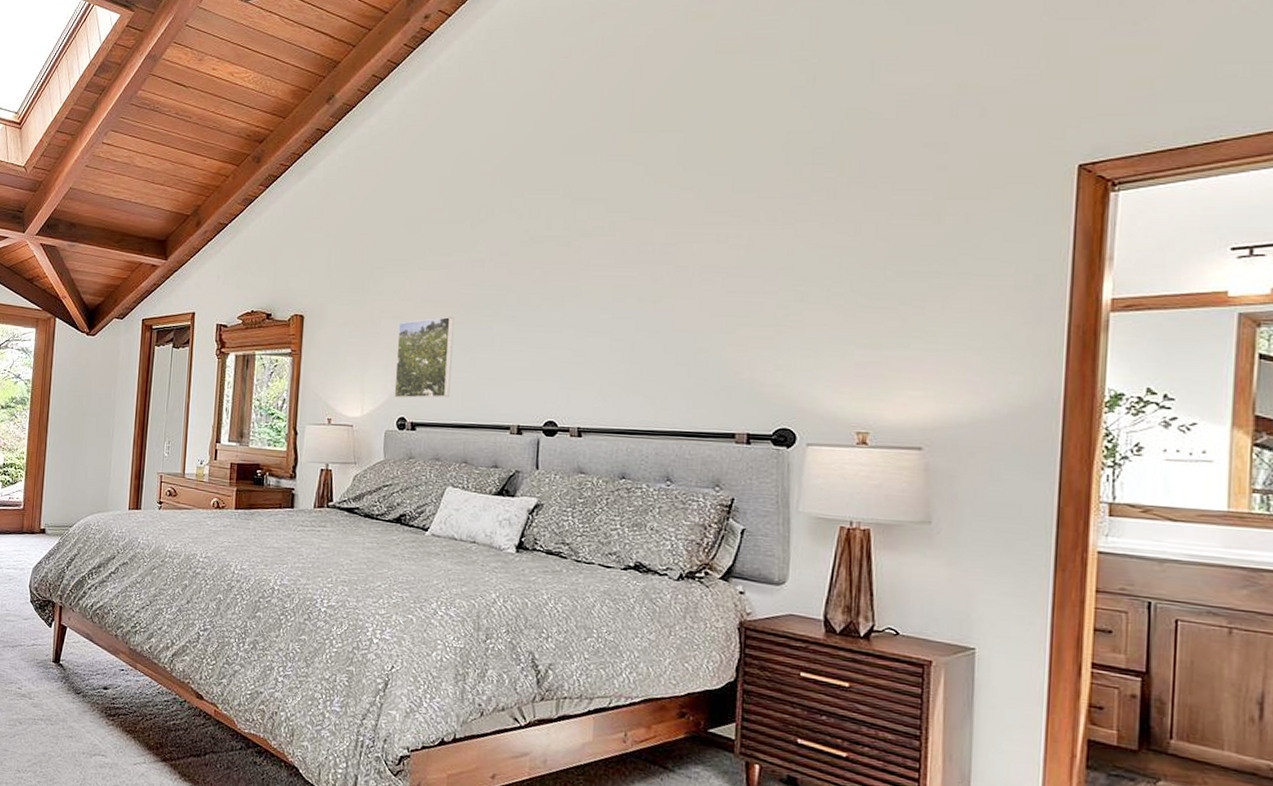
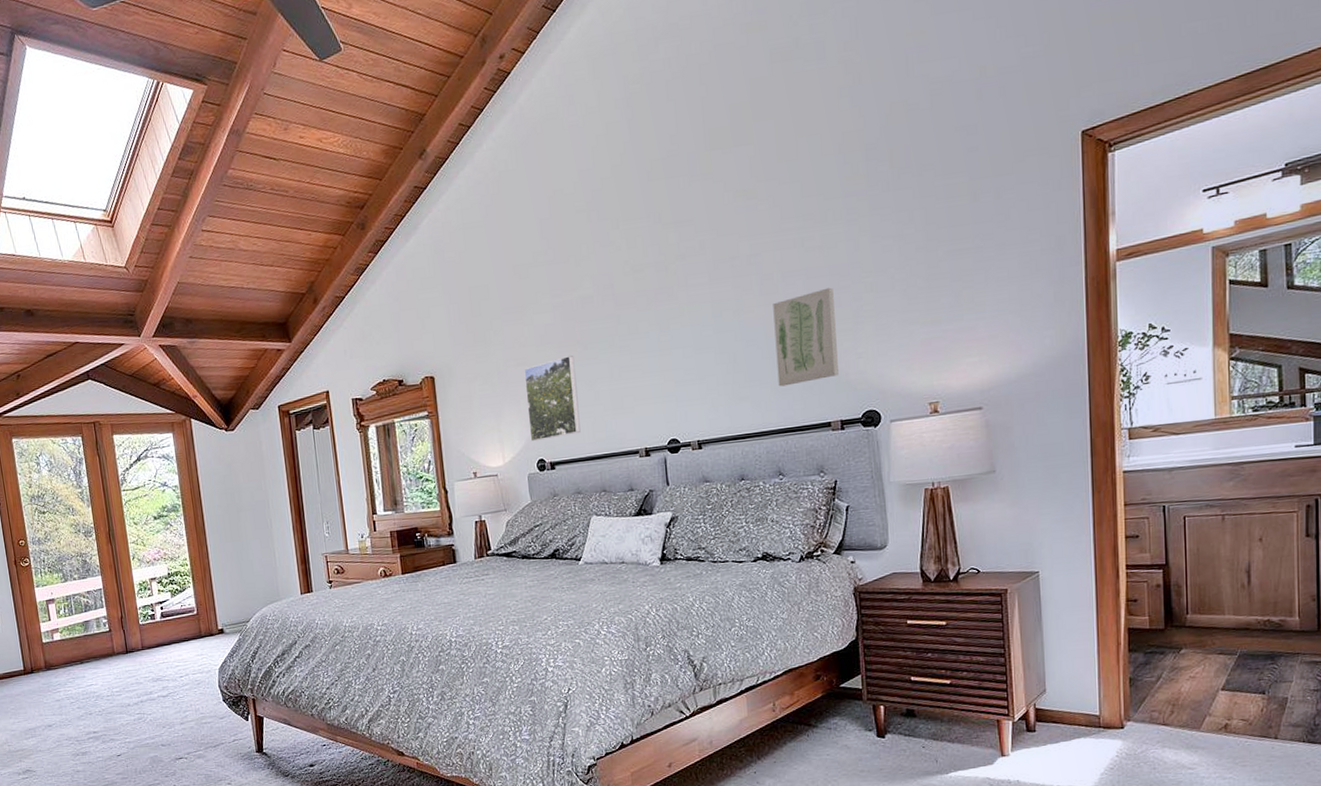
wall art: none [679,290,756,387] -> present [773,287,840,387]

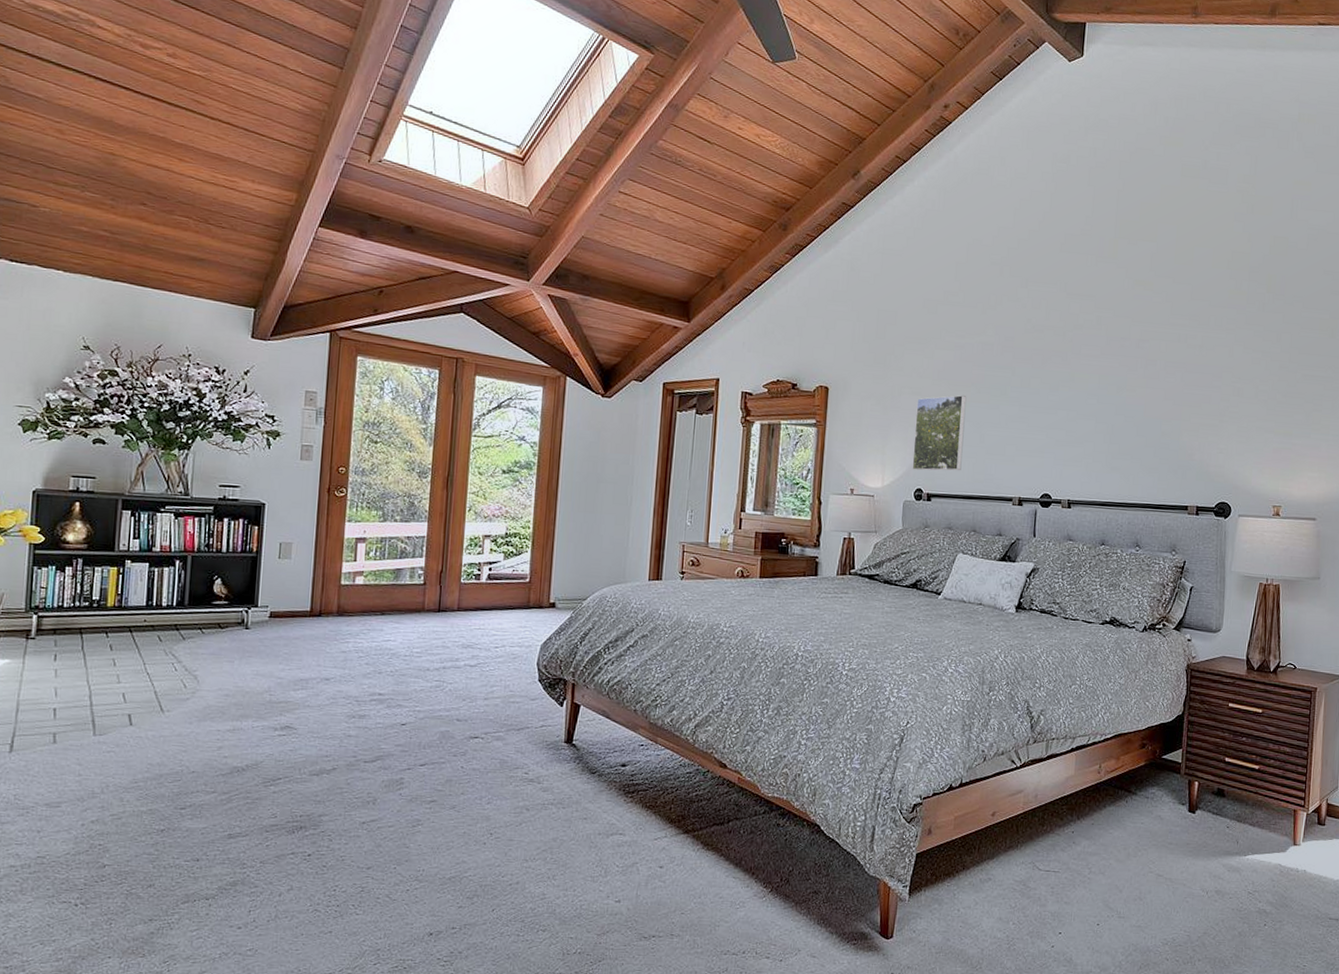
wall art: present [773,287,840,387] -> none [1147,384,1206,466]

